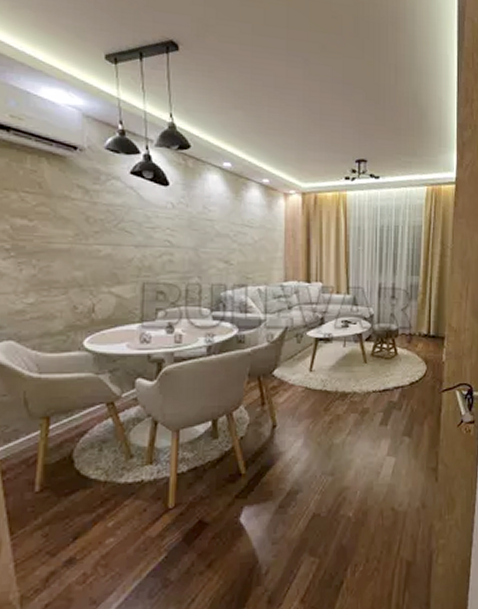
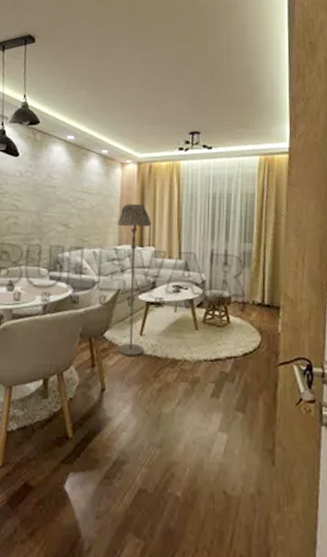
floor lamp: none [283,238,318,393] -> present [117,204,151,357]

